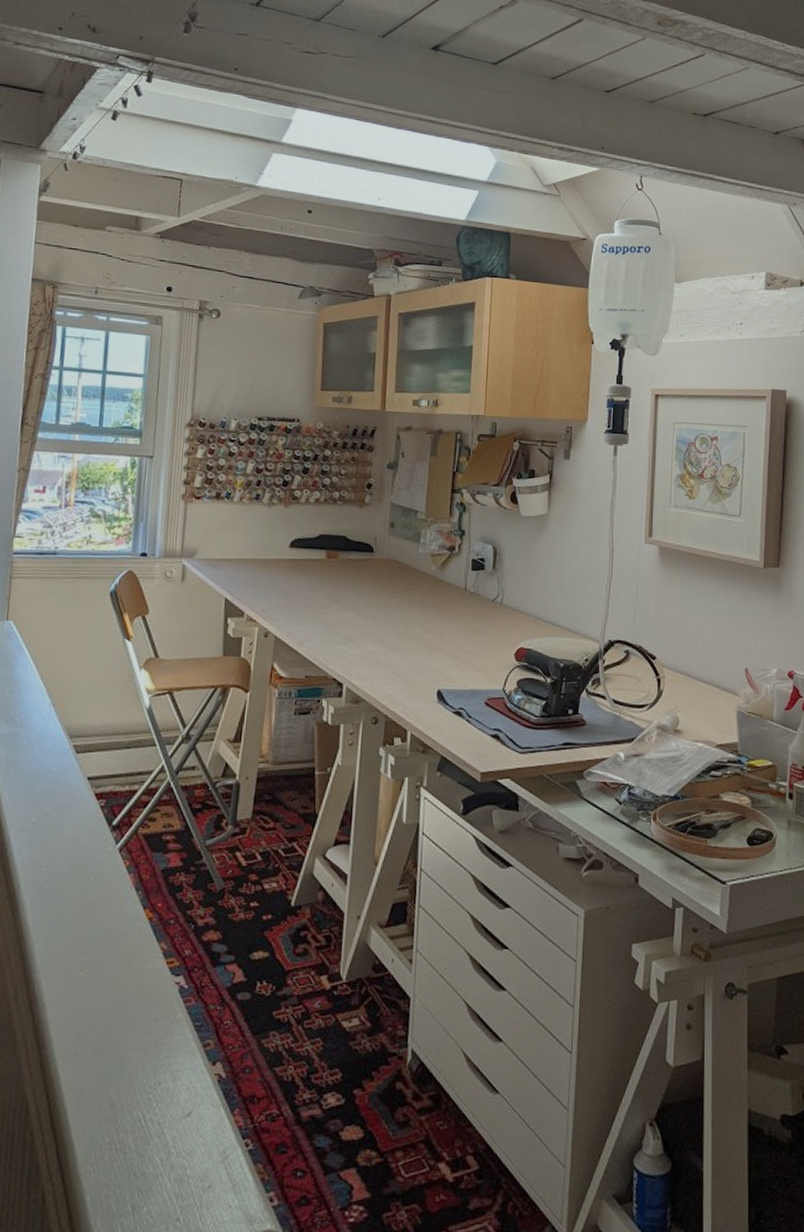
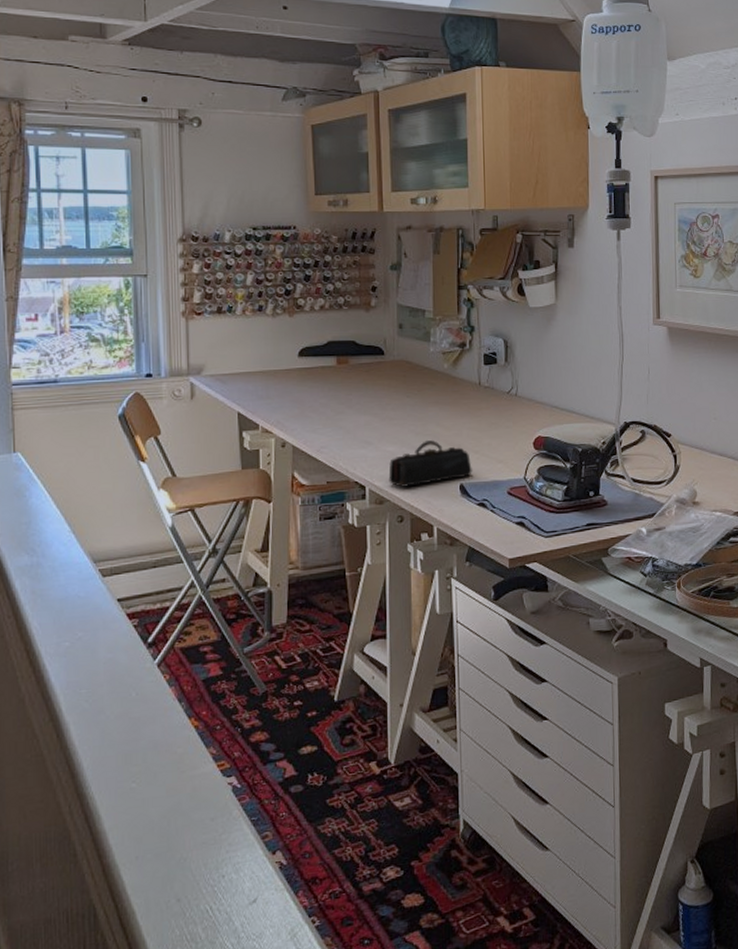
pencil case: none [366,642,451,688] -> present [388,440,472,487]

